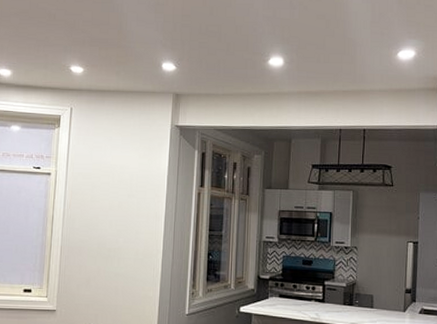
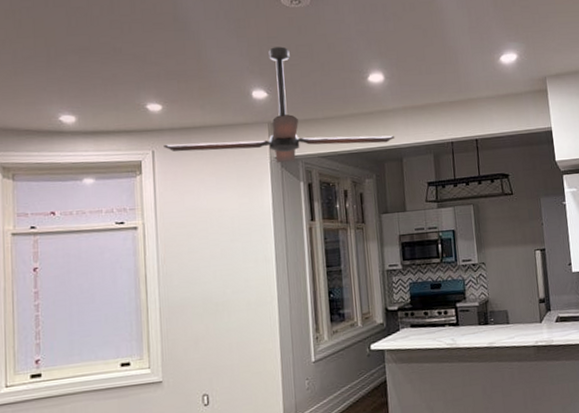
ceiling fan: none [81,25,287,132] -> present [164,46,395,163]

